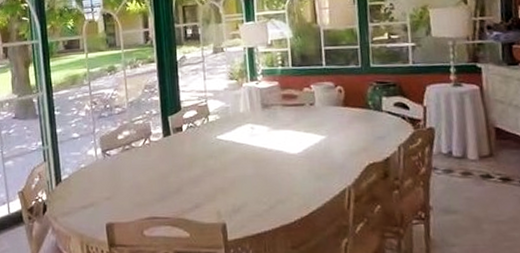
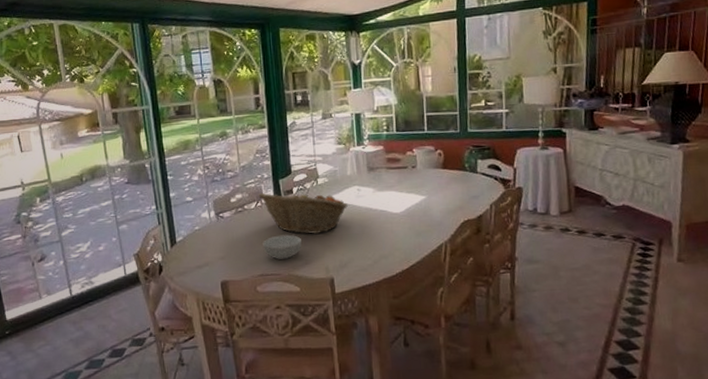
fruit basket: none [146,128,241,175] -> present [258,190,348,234]
cereal bowl: none [150,174,192,202] -> present [262,234,302,260]

